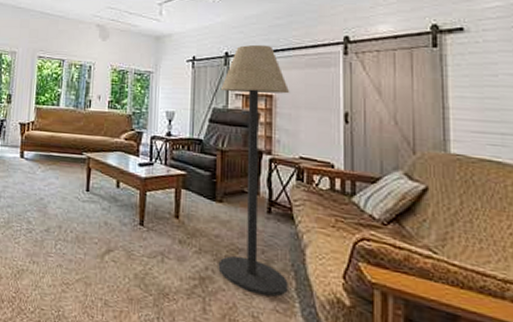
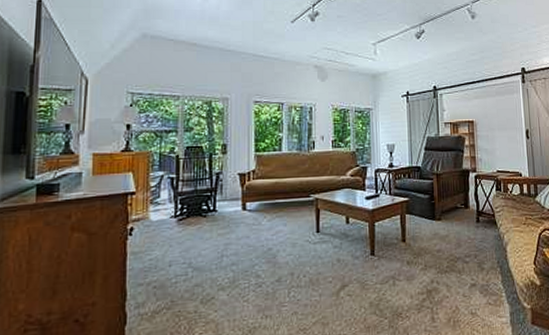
floor lamp: present [218,44,290,297] -> none [433,78,496,294]

